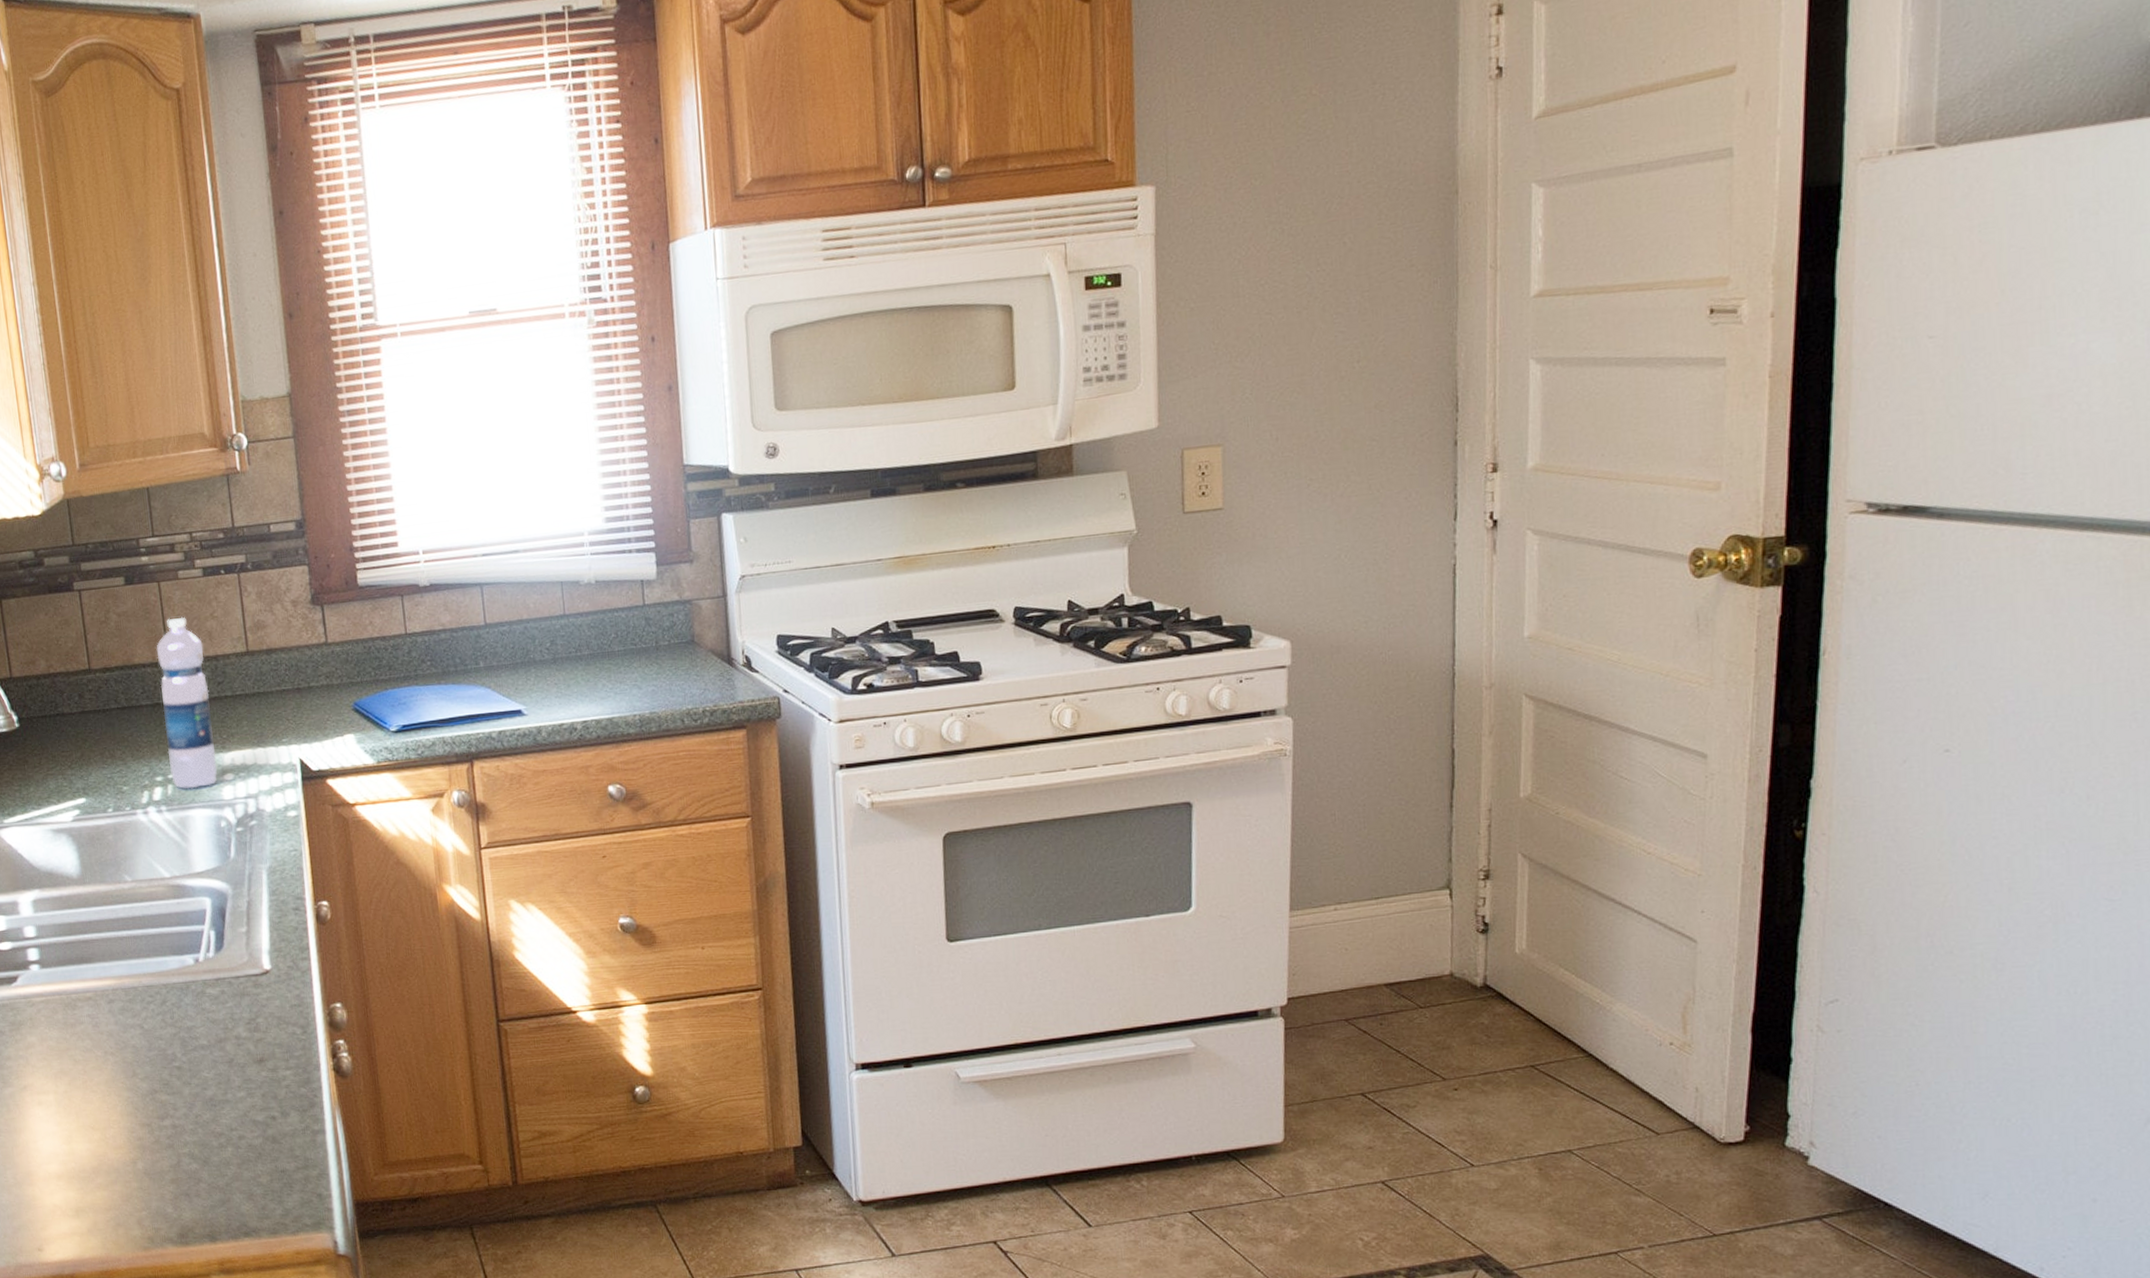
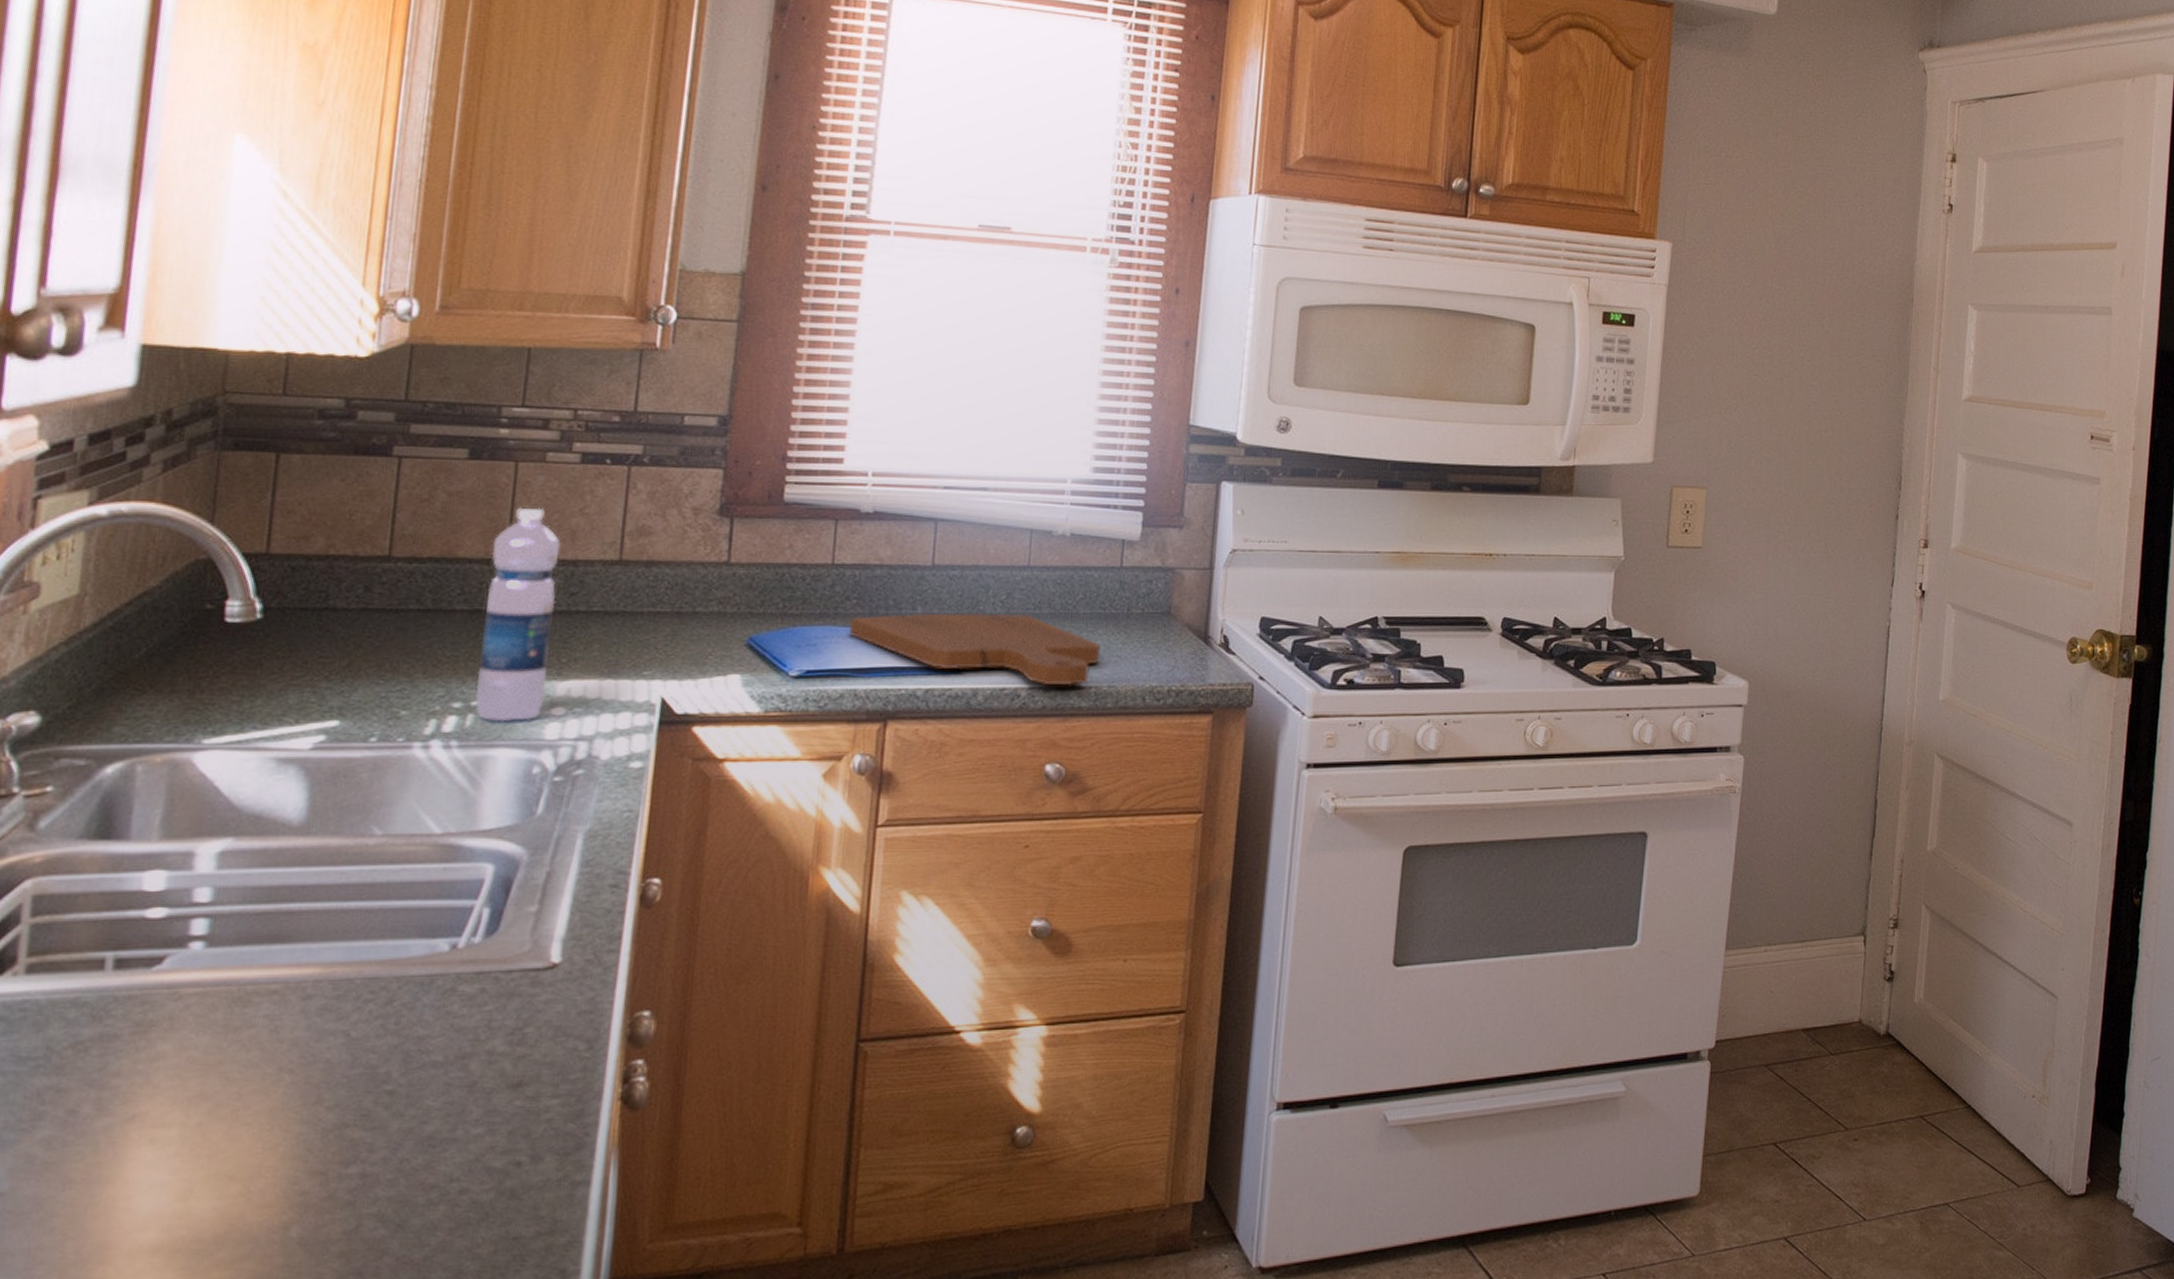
cutting board: none [429,658,639,717] -> present [849,612,1101,686]

